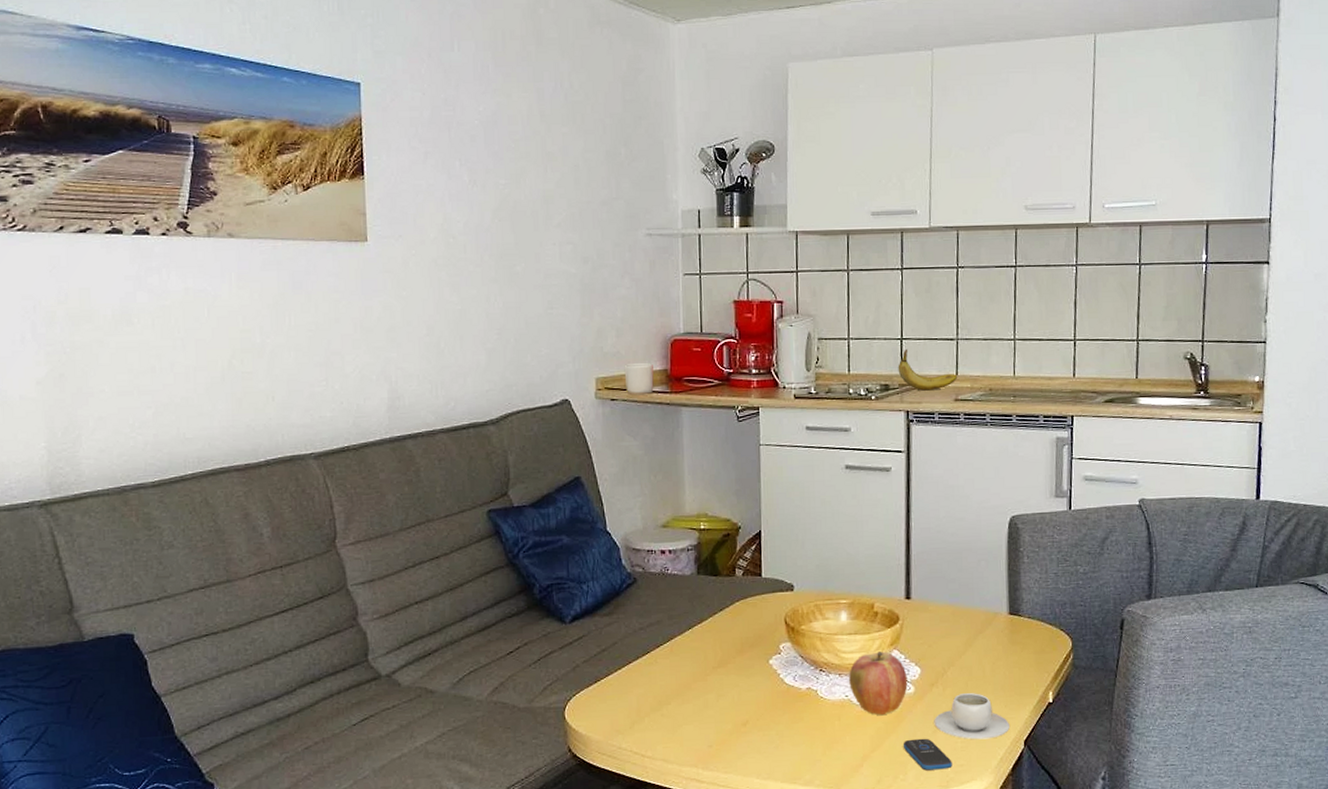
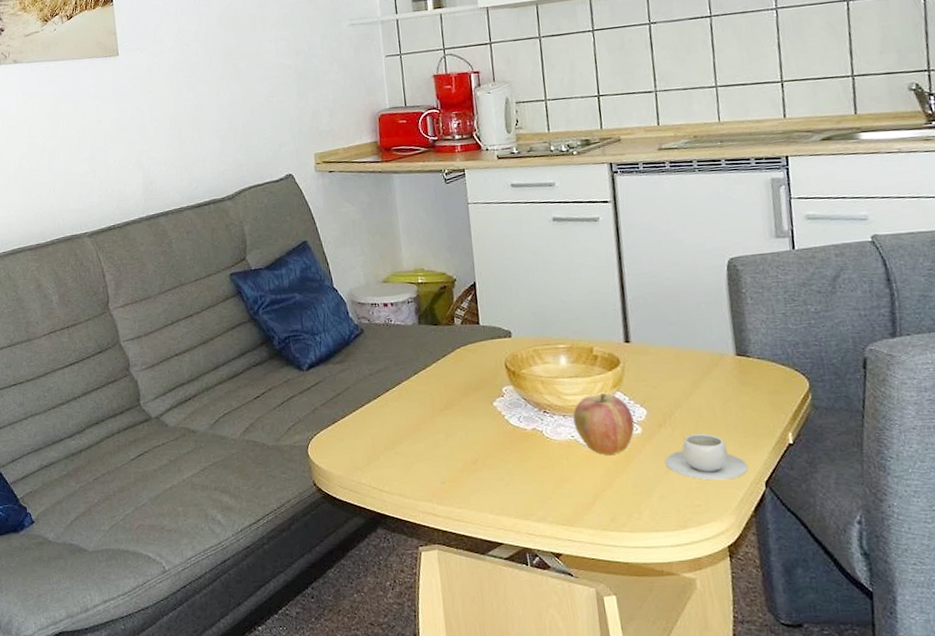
mug: present [624,362,654,396] -> none [338,137,367,167]
fruit: present [898,348,958,391] -> none [597,104,660,143]
mobile phone: present [902,738,952,771] -> none [634,478,689,510]

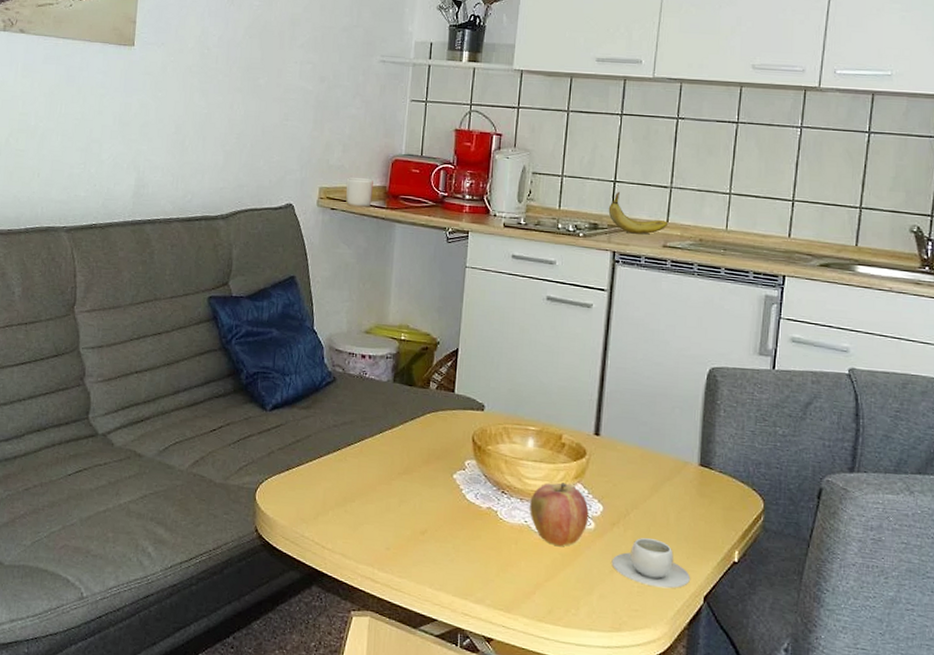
mug: none [338,137,367,167] -> present [345,177,373,208]
fruit: none [597,104,660,143] -> present [608,191,669,234]

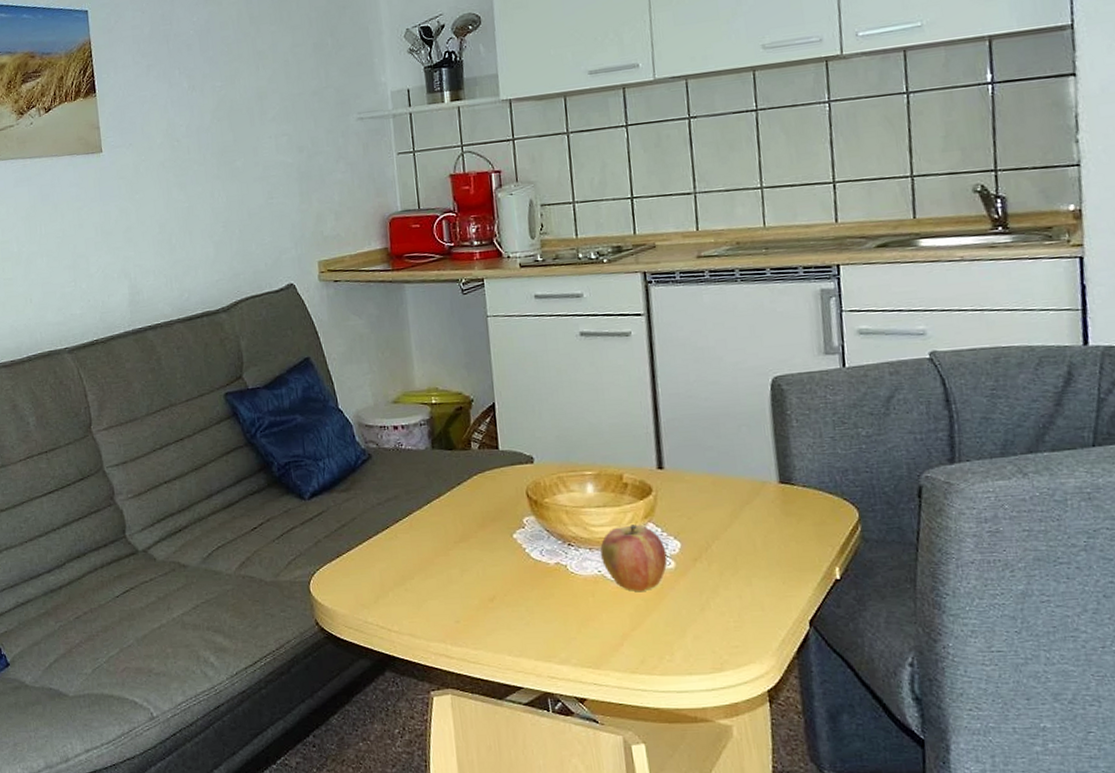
mug: present [345,177,373,208] -> none [344,242,376,276]
fruit: present [608,191,669,234] -> none [630,207,699,250]
teacup: present [611,538,691,589] -> none [700,568,792,619]

